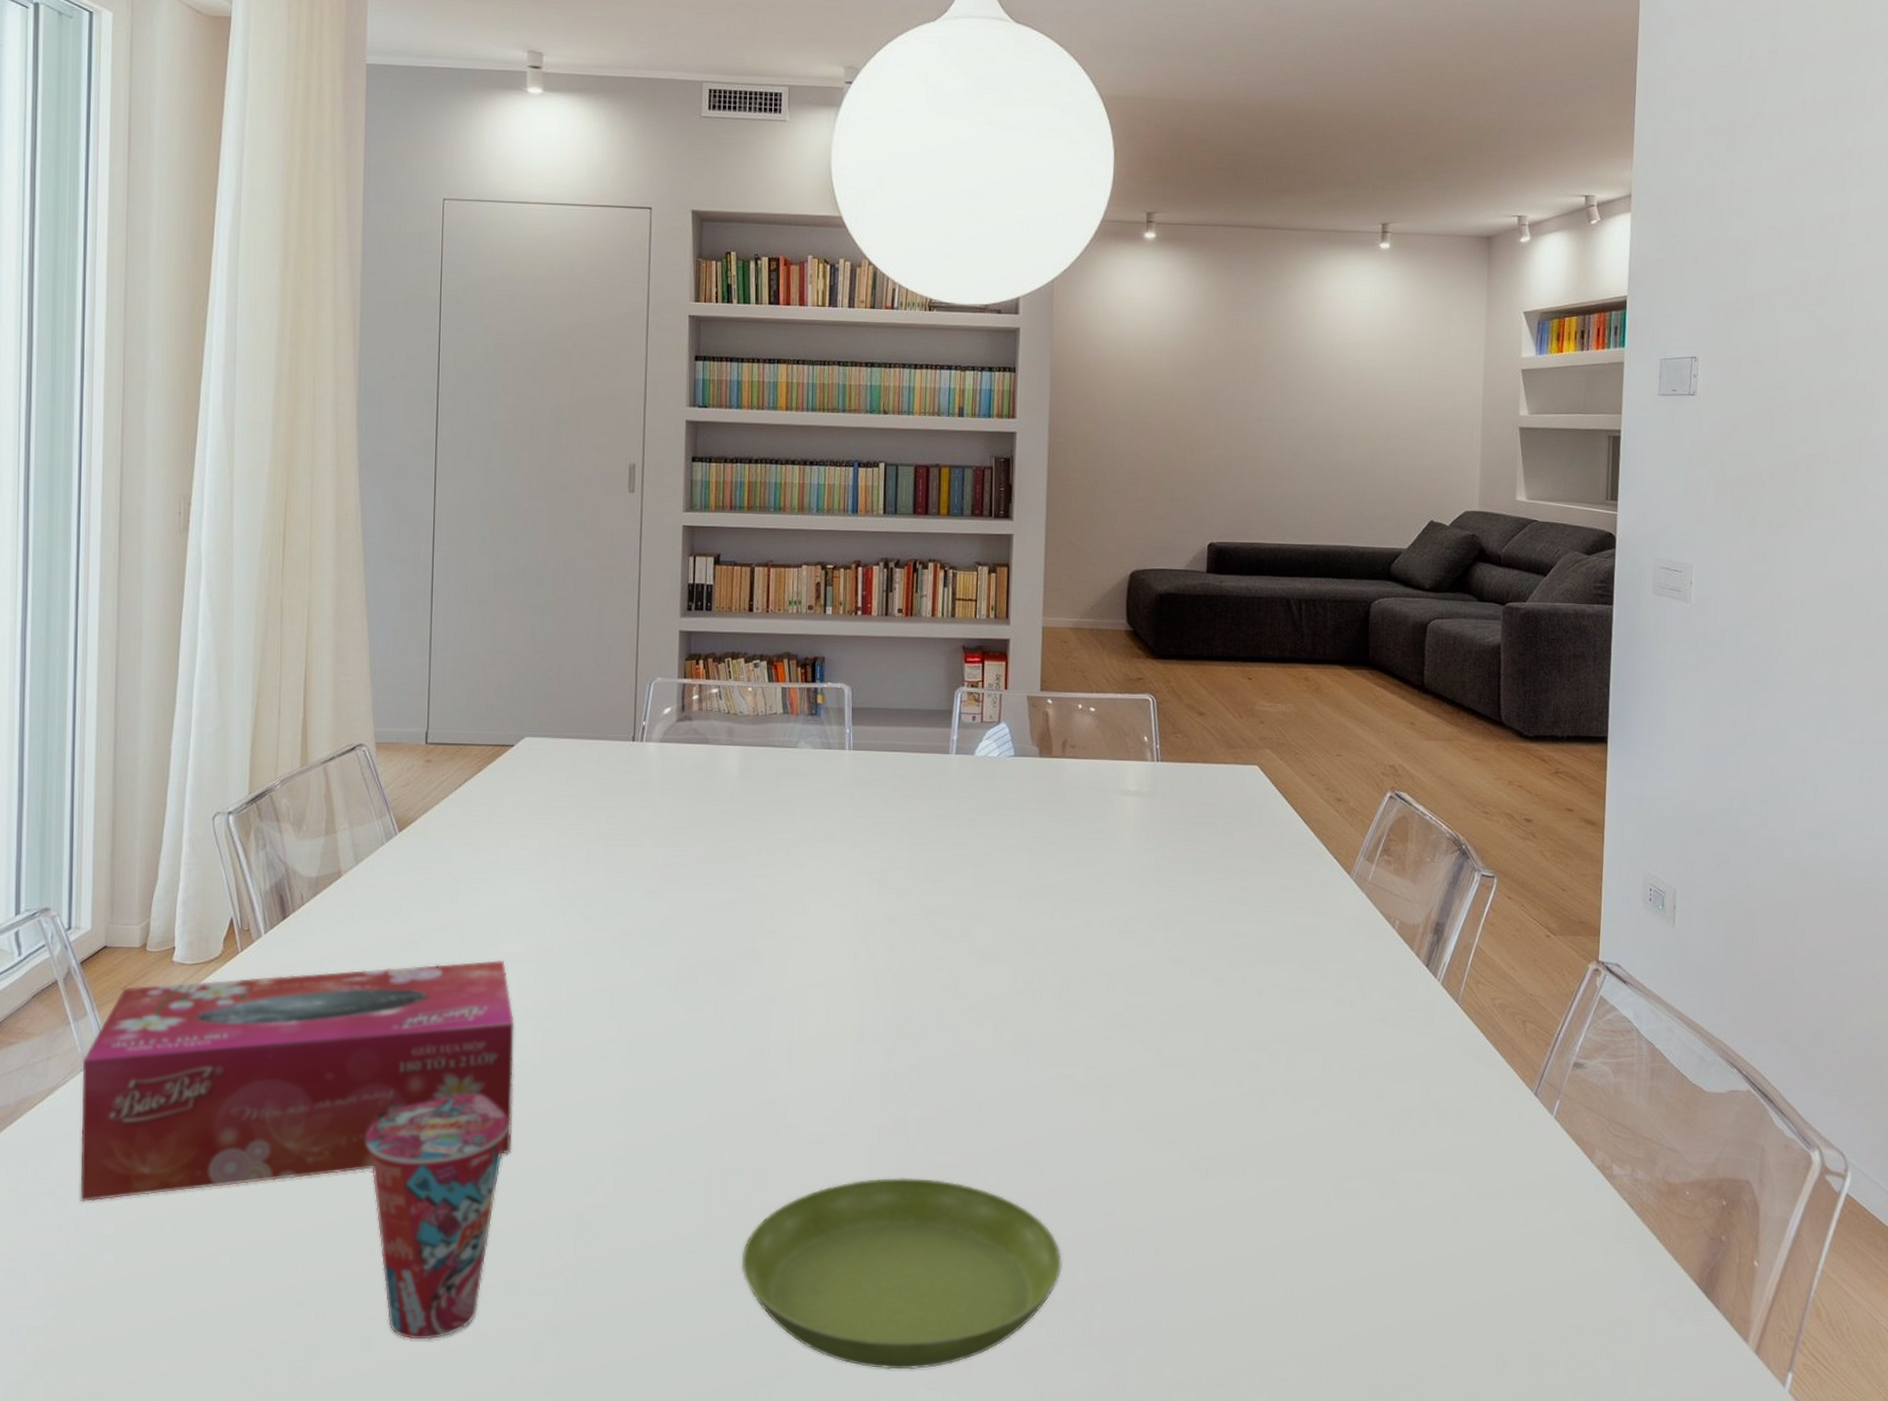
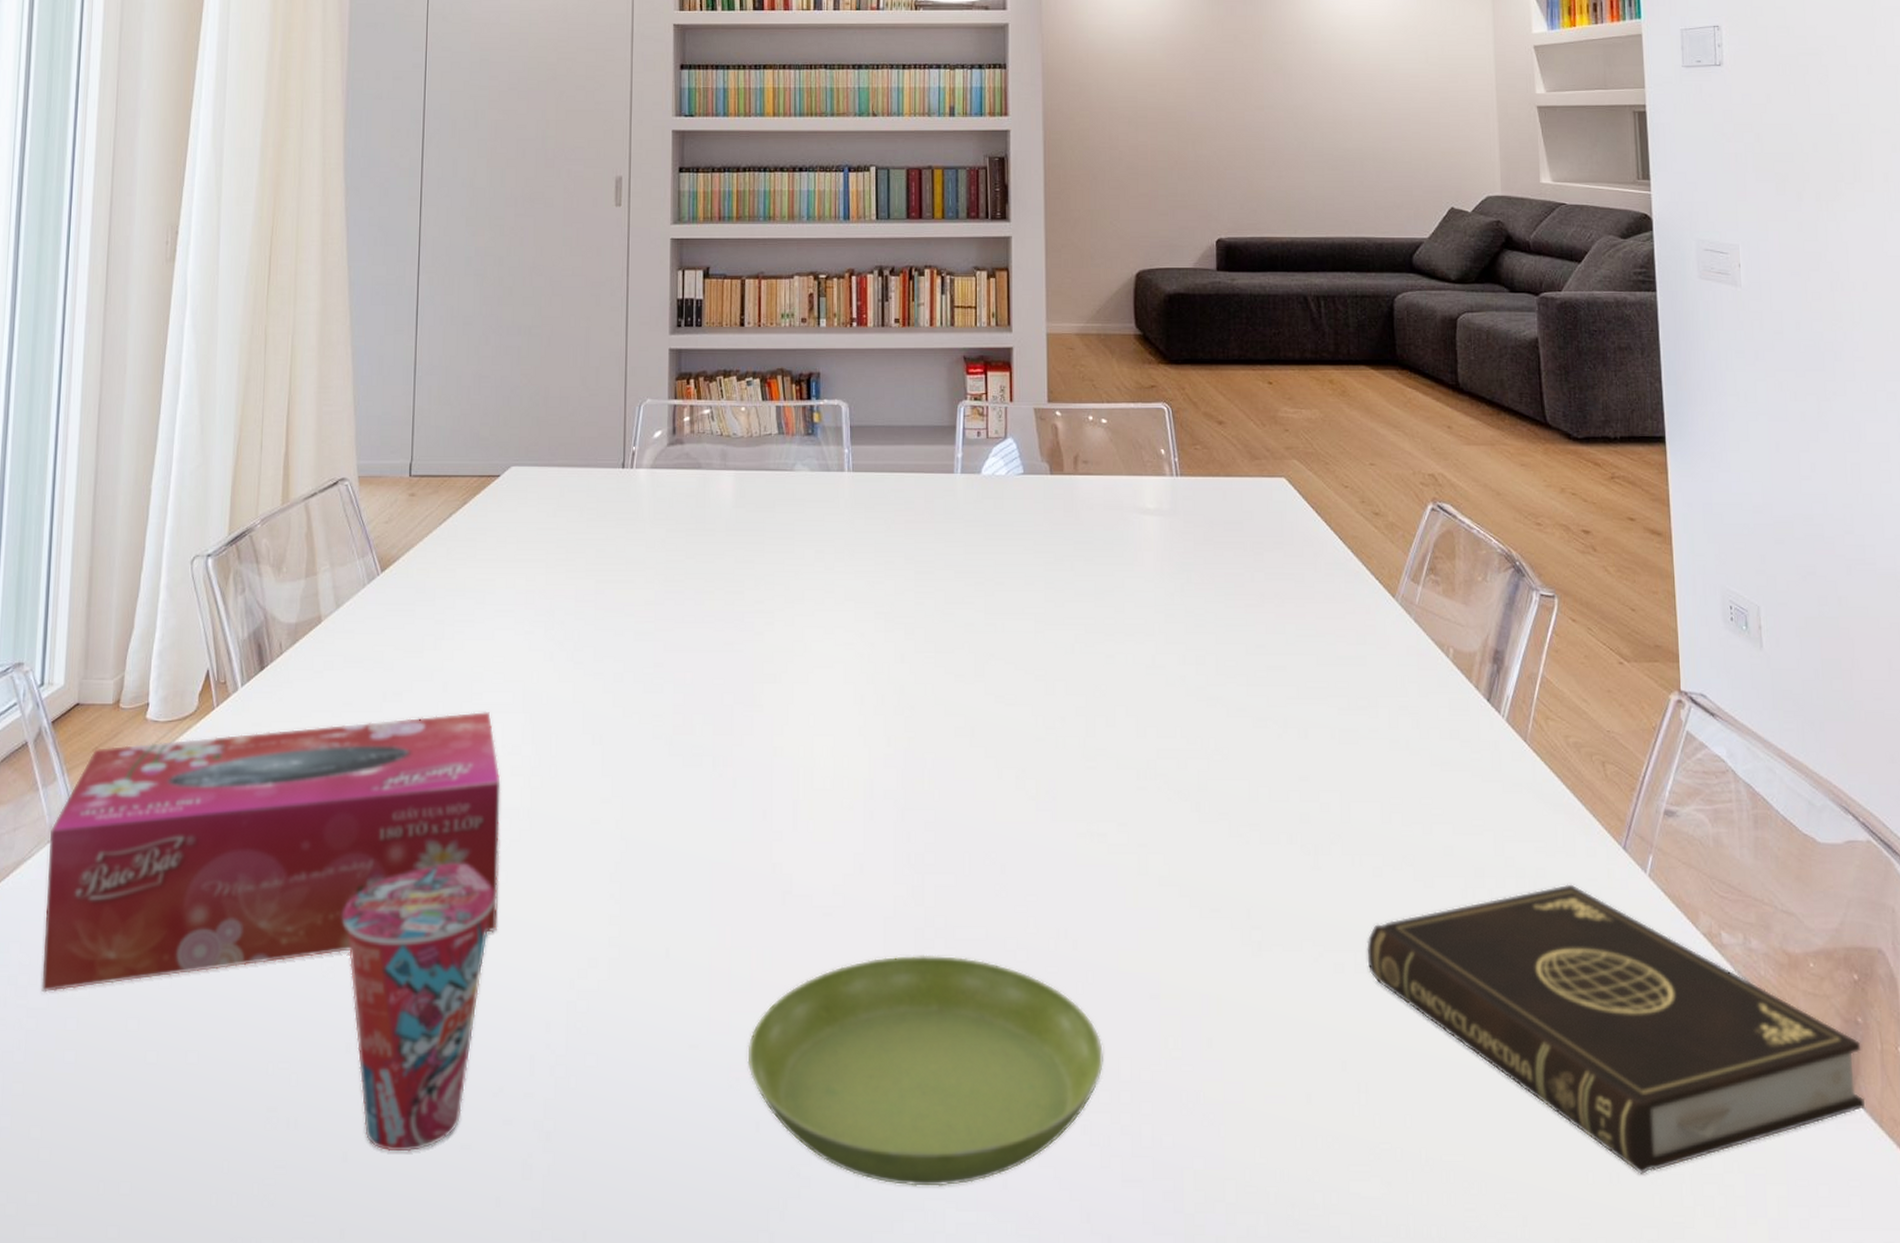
book: none [1301,1123,1723,1361] -> present [1367,884,1865,1174]

